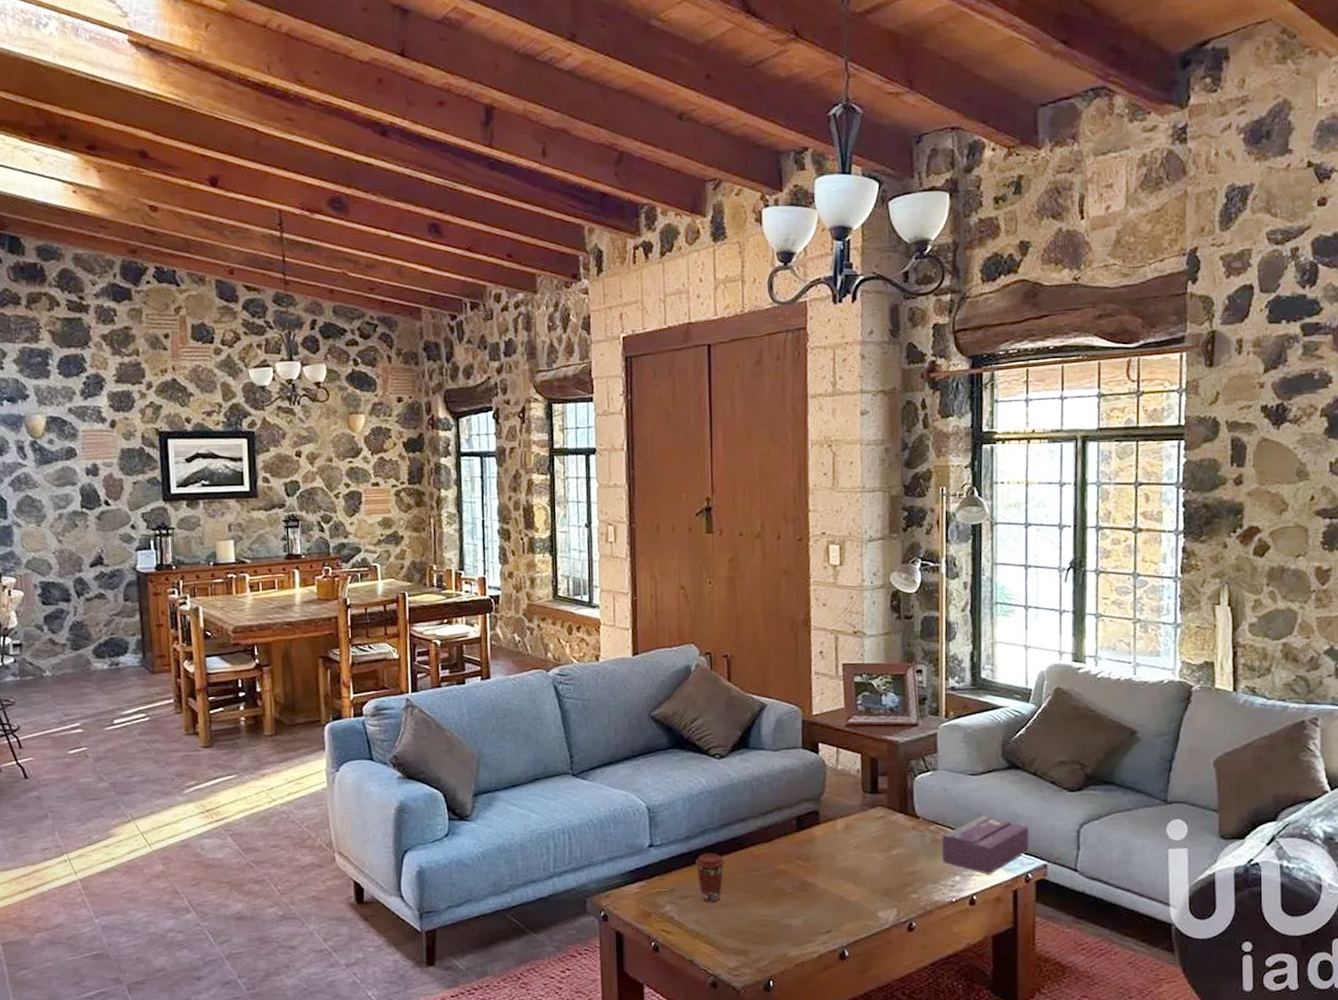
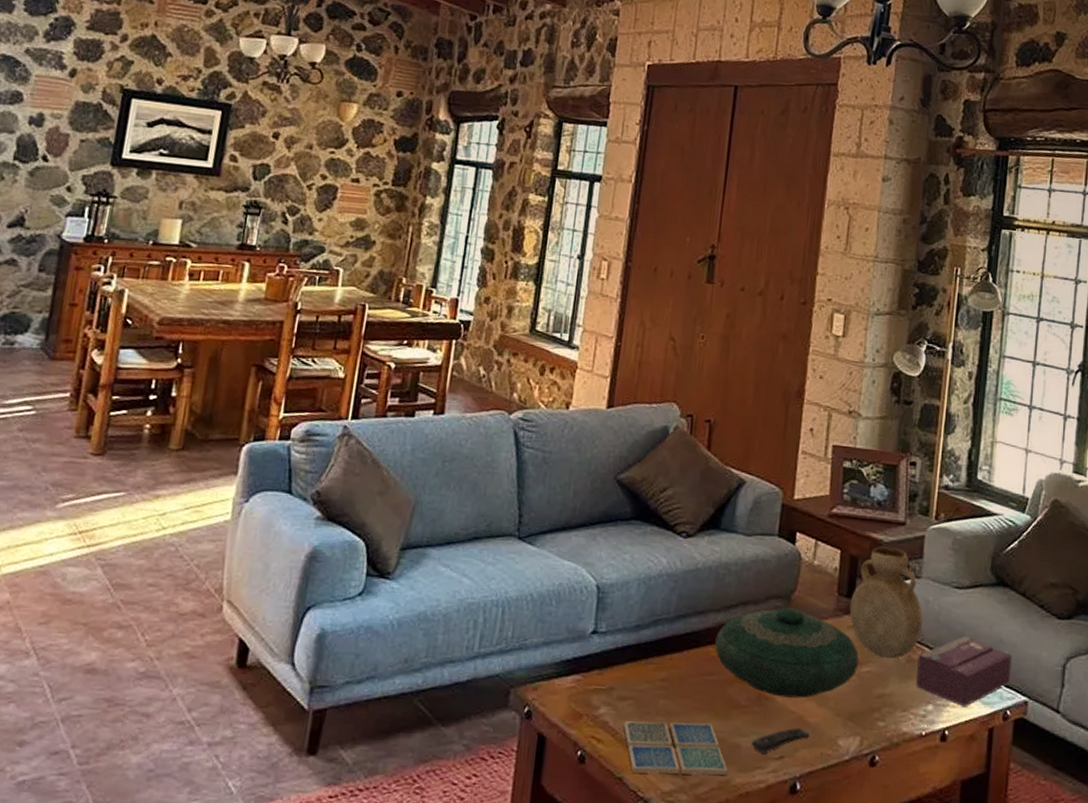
drink coaster: none [688,910,784,955] -> present [624,721,728,775]
coffee cup: present [695,853,725,902] -> none [642,647,675,708]
decorative bowl: none [758,808,889,883] -> present [715,607,859,698]
remote control: none [801,906,852,931] -> present [751,727,810,755]
vase: none [875,746,943,842] -> present [849,546,923,659]

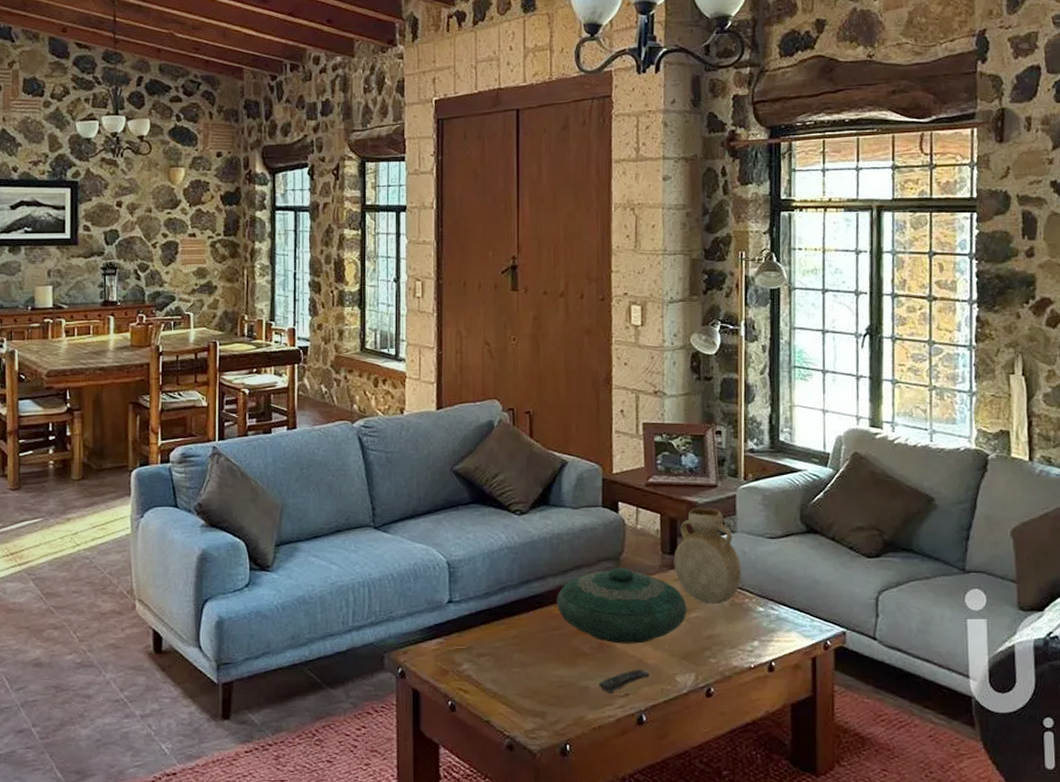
drink coaster: present [624,721,728,775] -> none [485,671,581,716]
tissue box: present [916,636,1012,707] -> none [741,579,828,641]

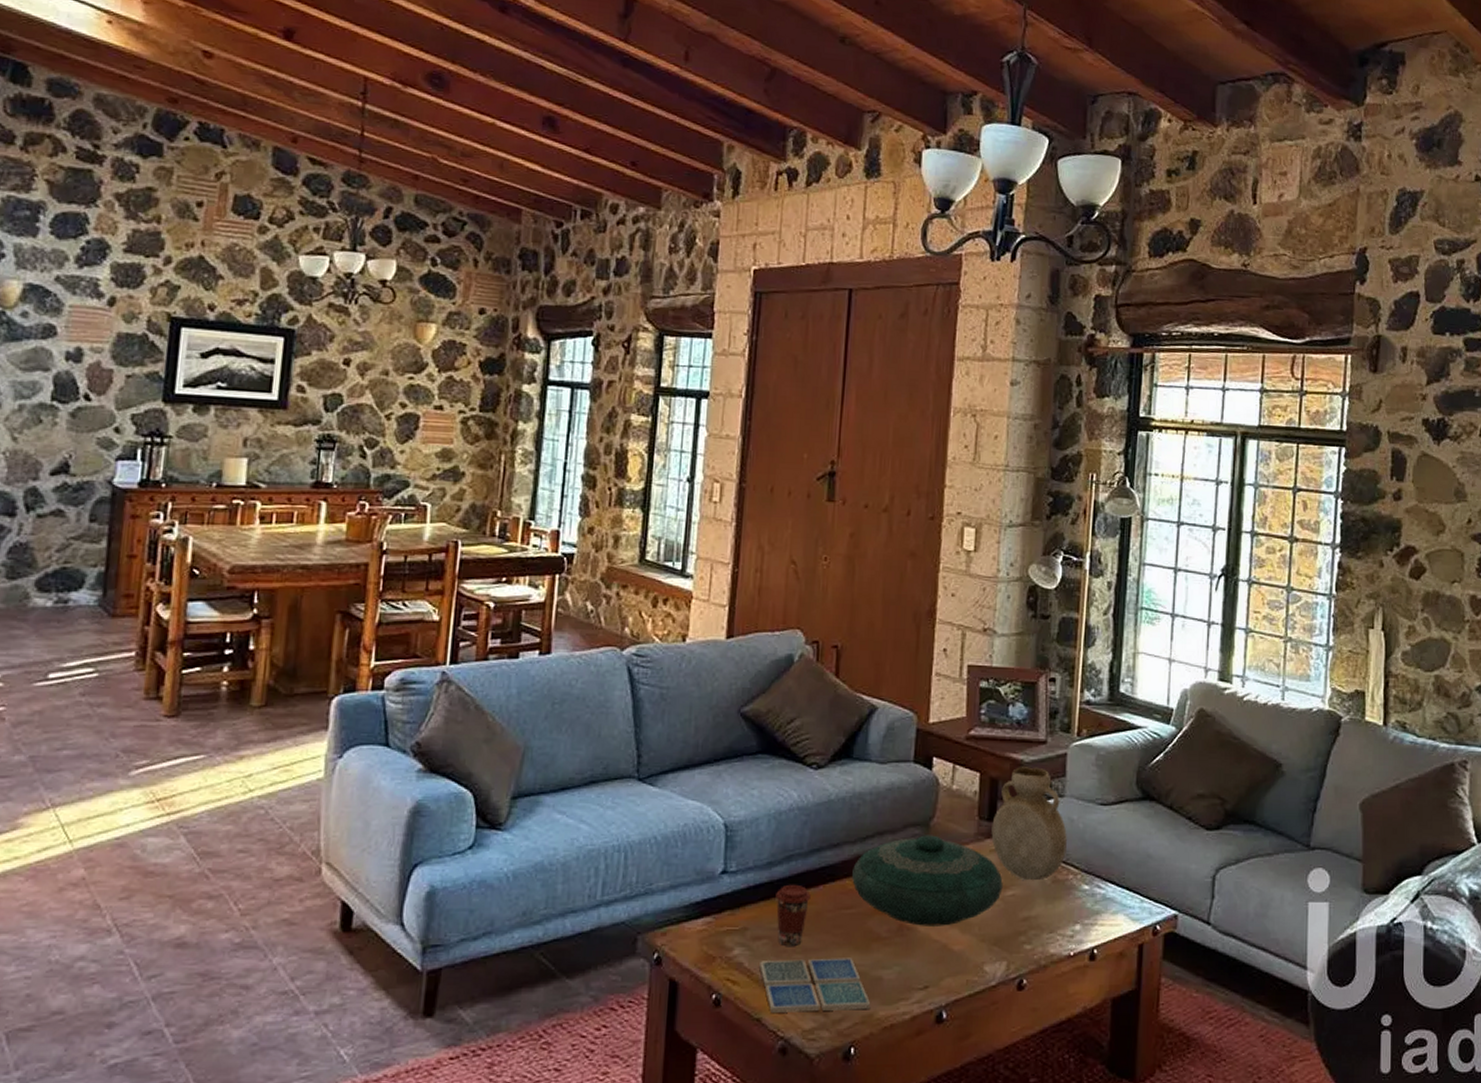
drink coaster: none [485,671,581,716] -> present [759,958,871,1013]
coffee cup: none [494,610,523,661] -> present [776,884,811,946]
remote control: present [599,669,650,694] -> none [894,956,955,986]

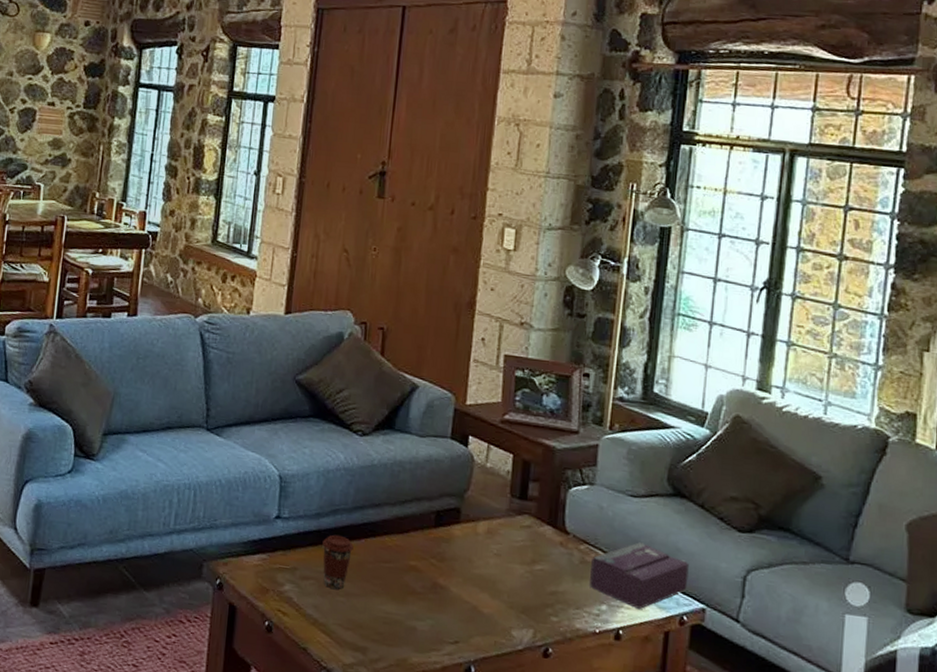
drink coaster: present [759,958,871,1013] -> none [307,598,405,654]
decorative bowl: present [852,835,1003,926] -> none [391,505,532,590]
vase: present [991,767,1067,881] -> none [522,453,596,560]
tissue box: none [1063,853,1160,925] -> present [590,542,689,610]

